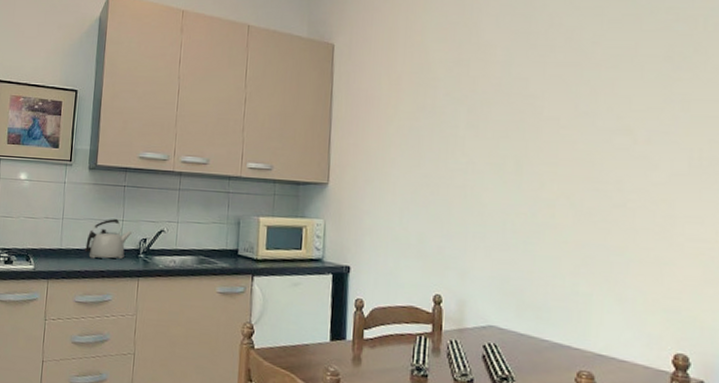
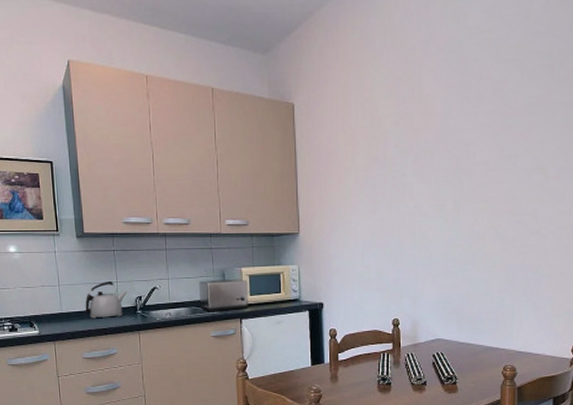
toaster: none [208,227,265,265] -> present [199,278,248,312]

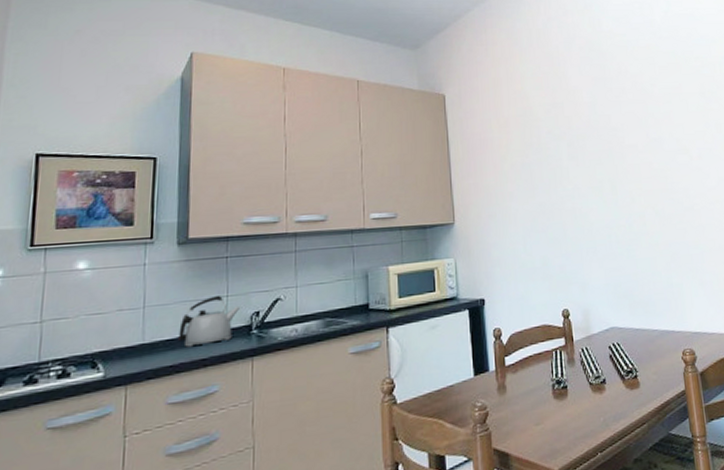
toaster: present [199,278,248,312] -> none [336,279,397,323]

